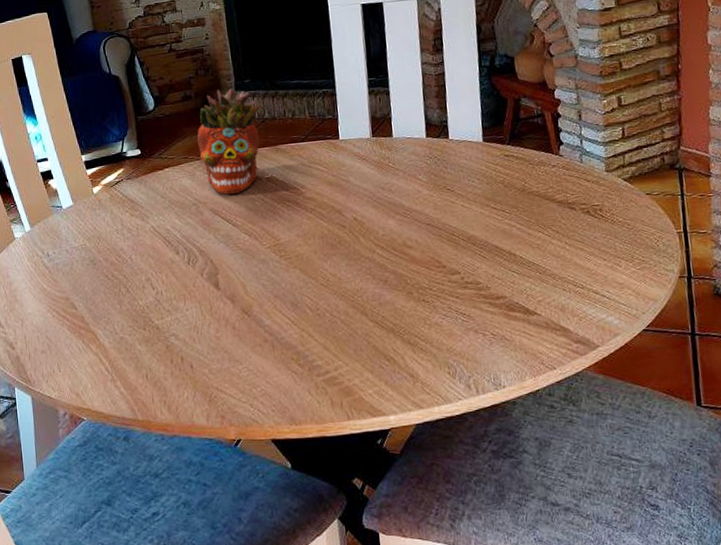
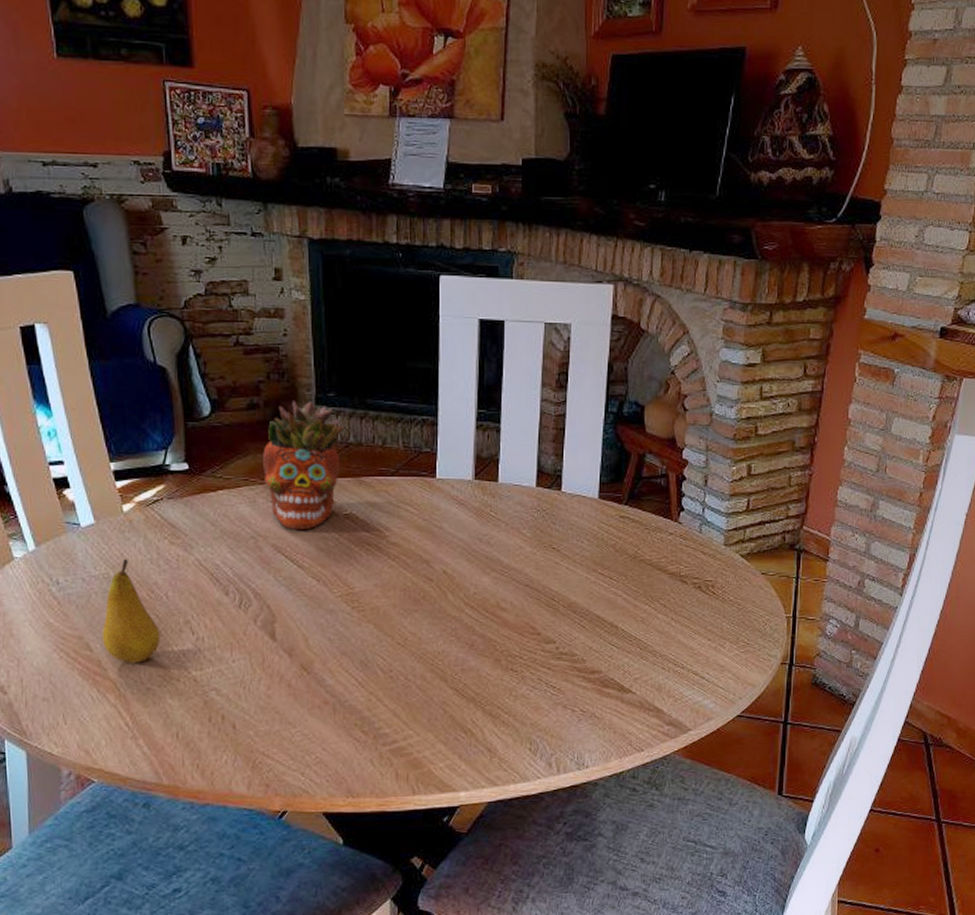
fruit: none [83,231,129,317] -> present [102,558,161,663]

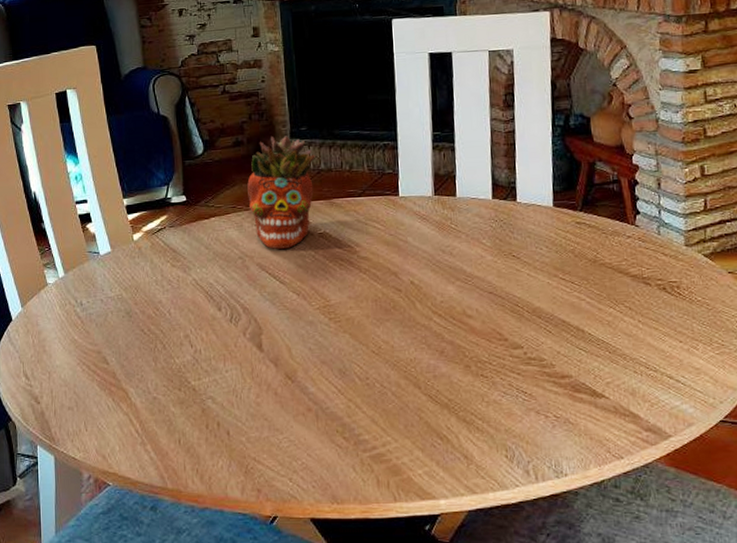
fruit: present [102,558,161,663] -> none [116,280,165,374]

